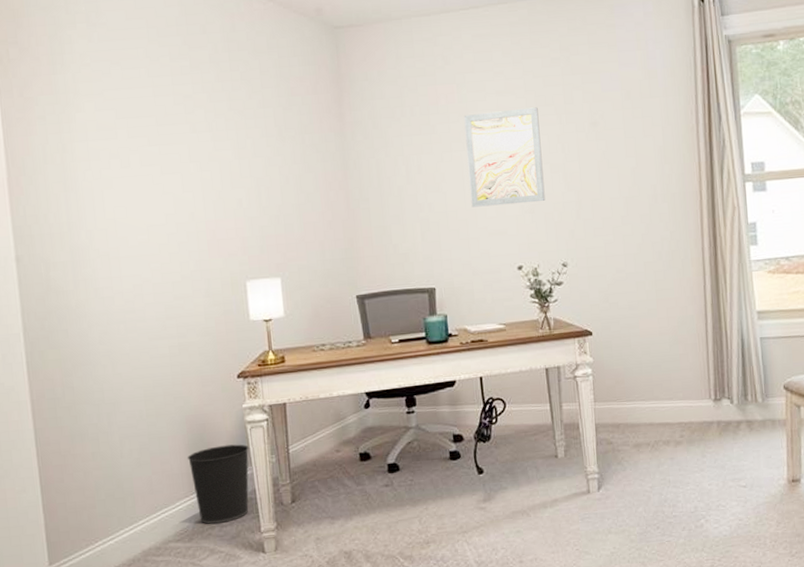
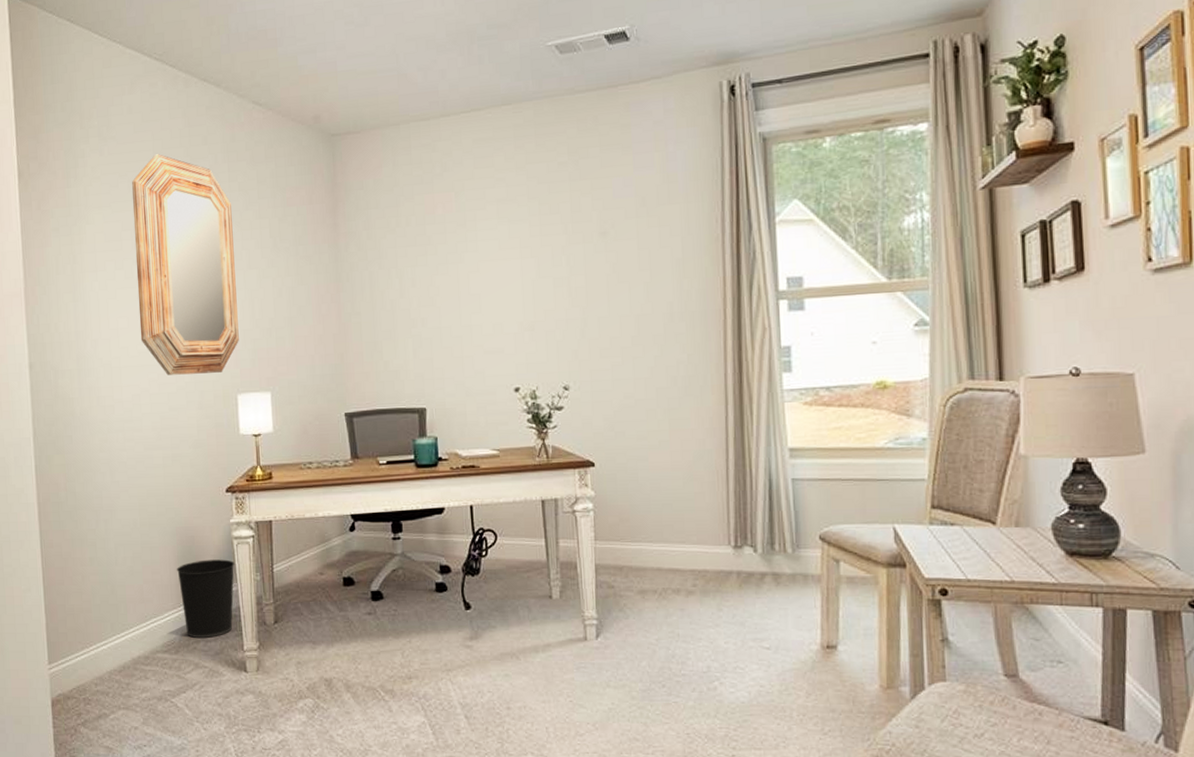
home mirror: none [126,42,246,264] -> present [132,154,239,375]
wall art: present [464,107,545,208] -> none [461,216,547,324]

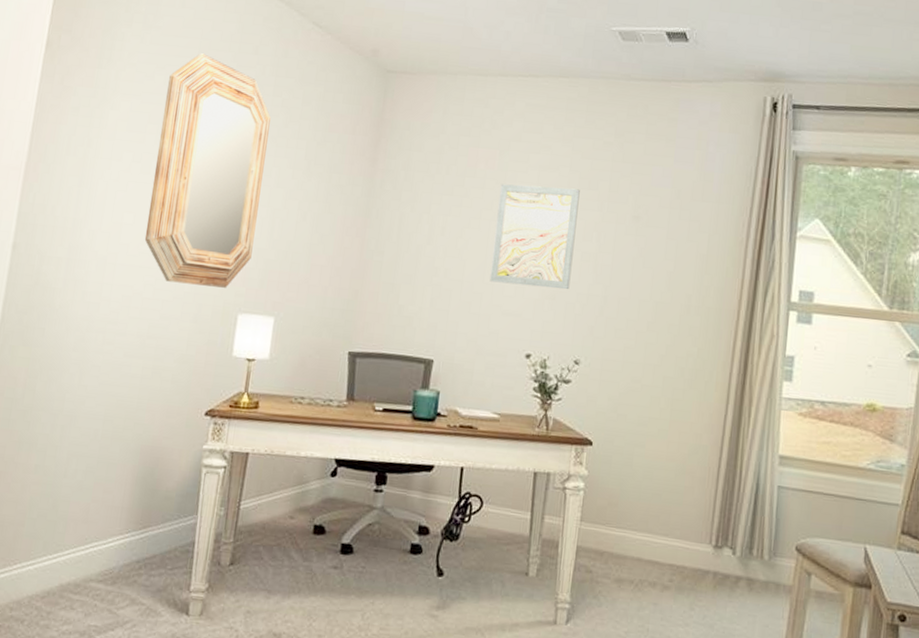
wastebasket: present [176,559,235,638] -> none [129,485,199,572]
wall art: none [461,216,547,324] -> present [489,184,580,289]

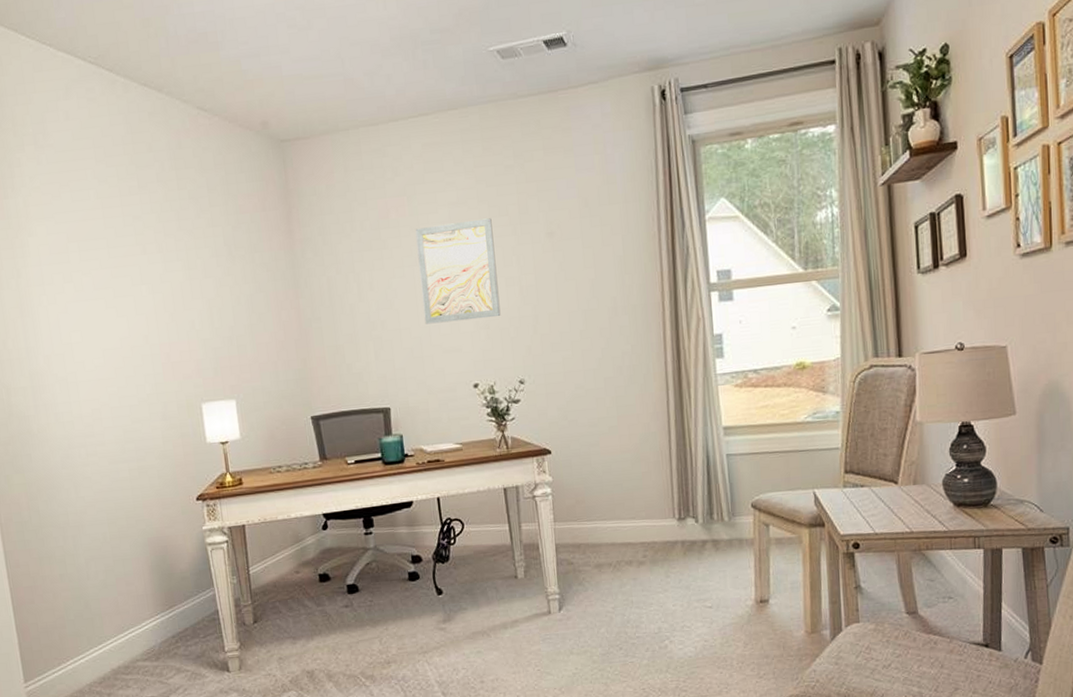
home mirror: present [144,53,271,288] -> none [75,162,200,388]

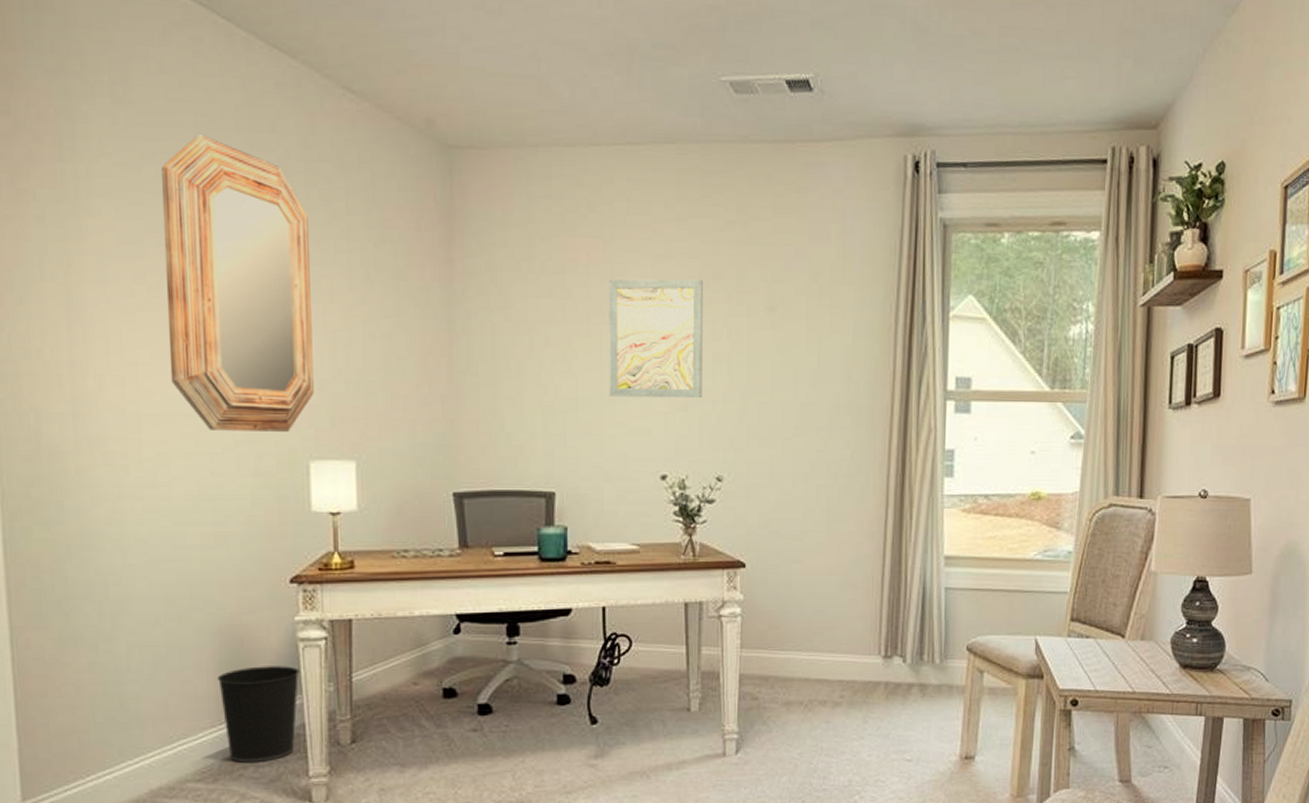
home mirror: none [75,162,200,388] -> present [162,135,314,432]
wastebasket: none [151,565,213,644] -> present [216,666,300,762]

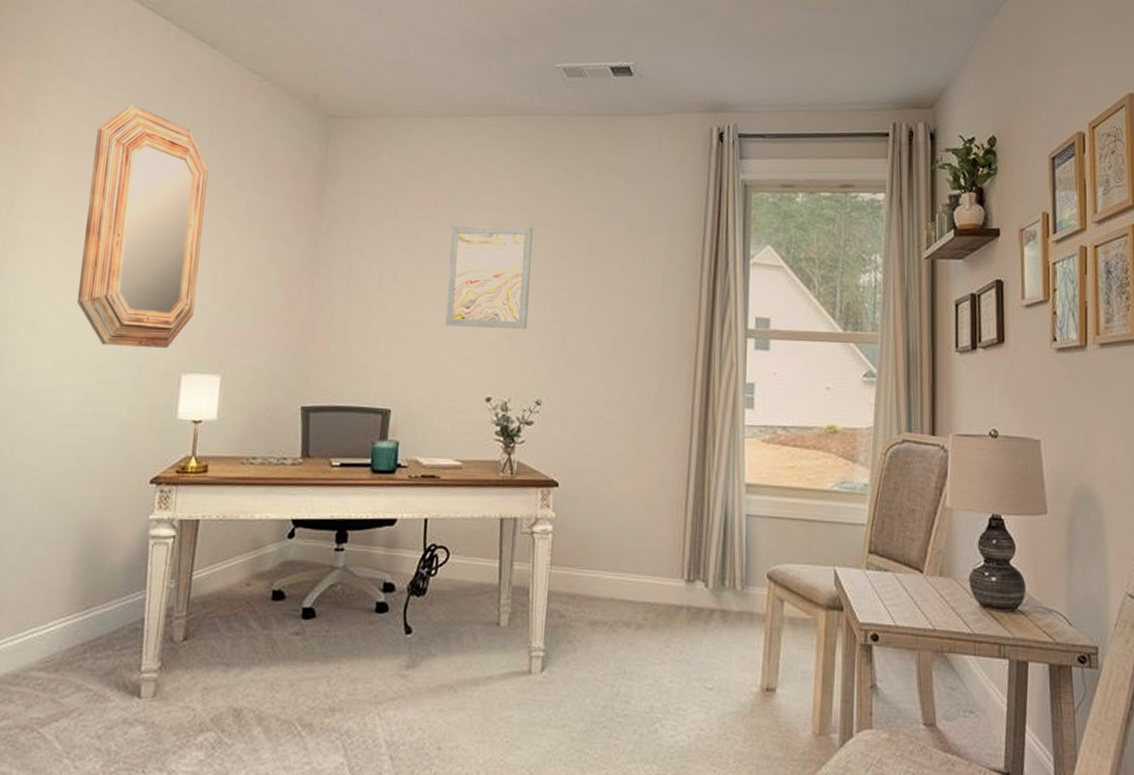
wastebasket: present [216,666,300,762] -> none [72,560,147,654]

